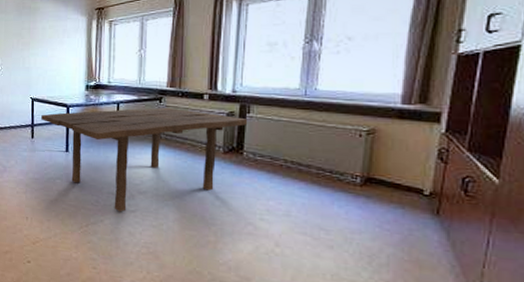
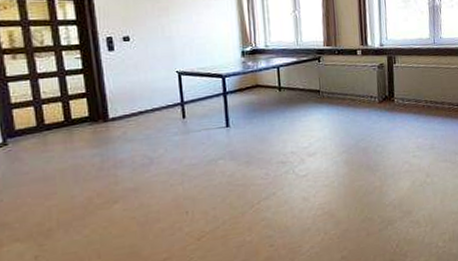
dining table: present [41,107,248,212] -> none [192,66,395,180]

